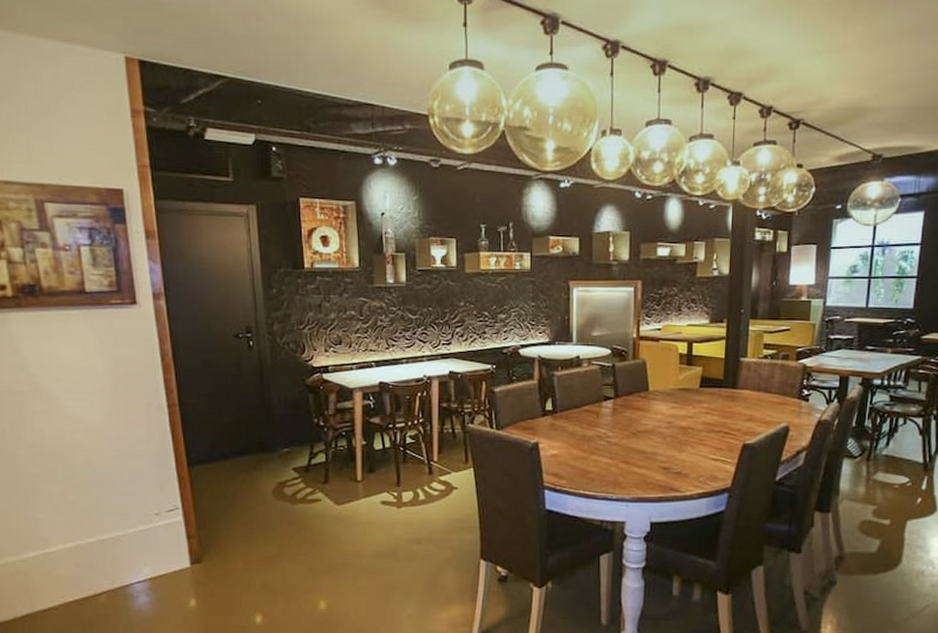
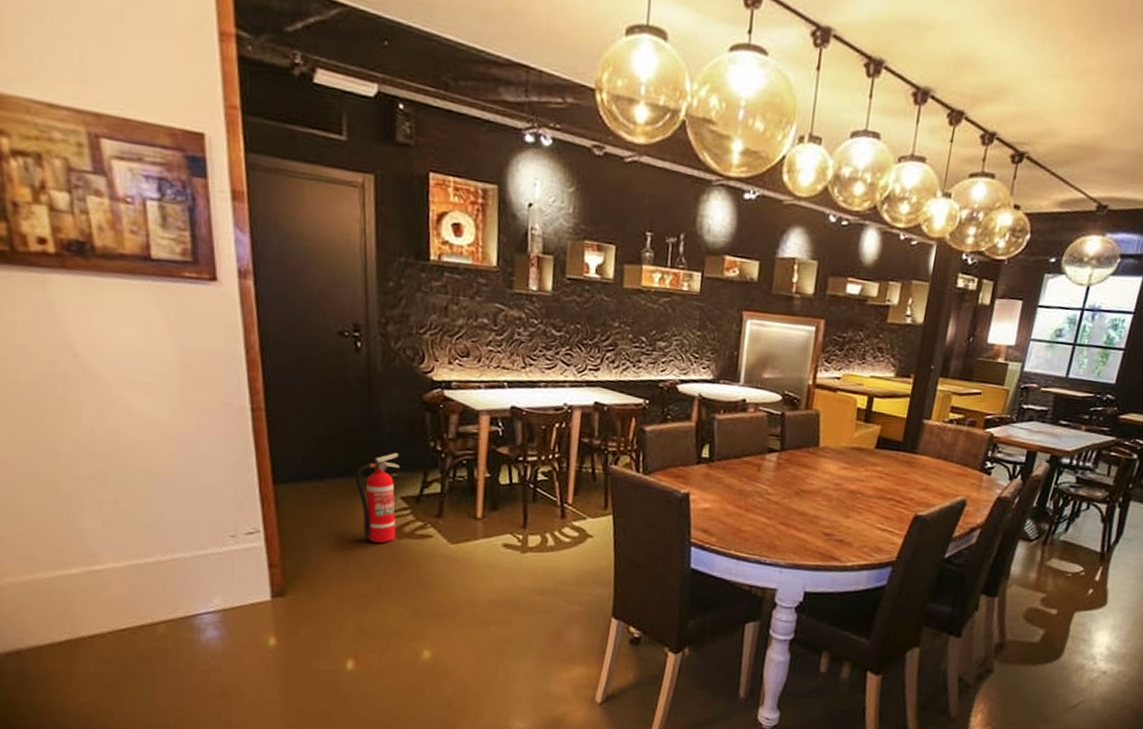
fire extinguisher: none [254,431,291,509] -> present [355,453,401,543]

